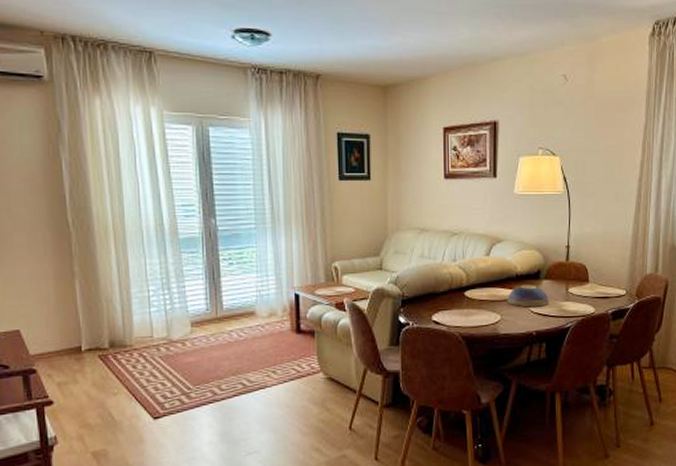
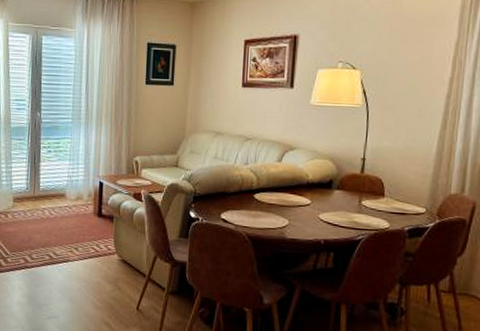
decorative bowl: present [507,285,549,307] -> none [296,193,340,216]

